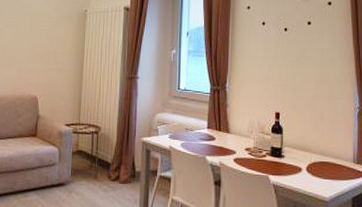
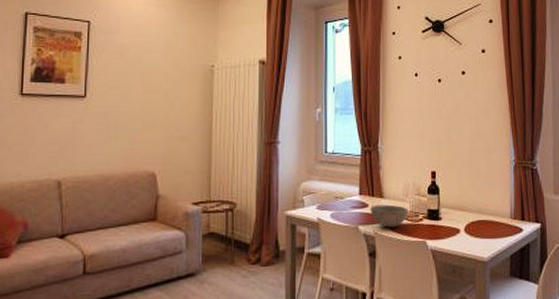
bowl: none [217,139,253,161] -> present [370,204,408,228]

